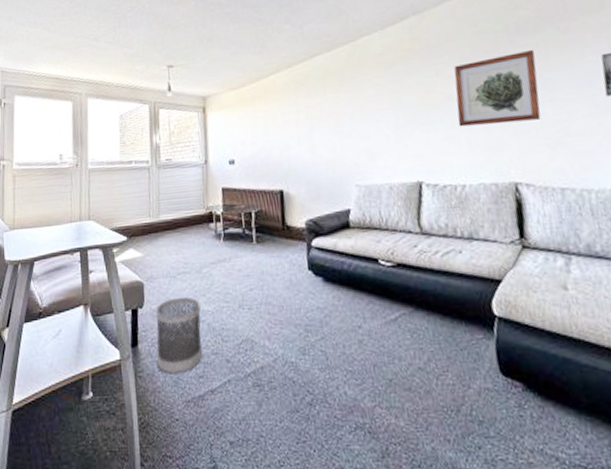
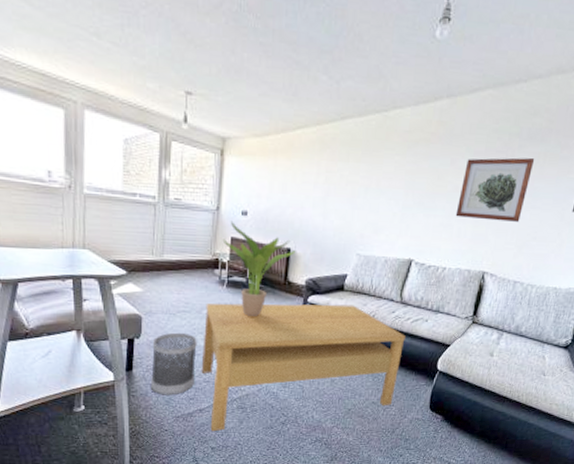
coffee table: none [205,243,445,420] -> present [201,303,406,432]
potted plant: none [213,171,290,271] -> present [222,220,296,317]

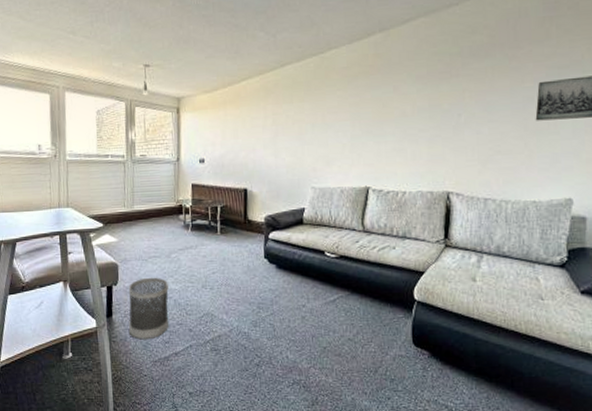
coffee table: present [201,303,406,432] -> none [173,238,374,376]
potted plant: present [222,220,296,317] -> none [184,169,253,258]
wall art: present [455,158,535,222] -> none [407,74,483,141]

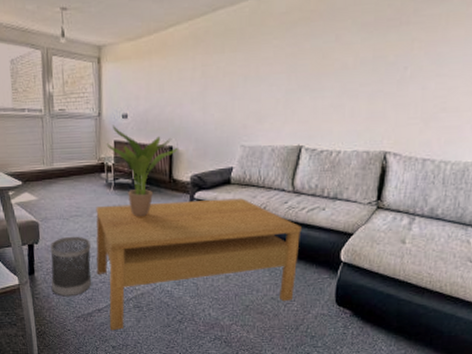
coffee table: none [173,238,374,376] -> present [96,198,302,331]
potted plant: none [184,169,253,258] -> present [106,125,178,217]

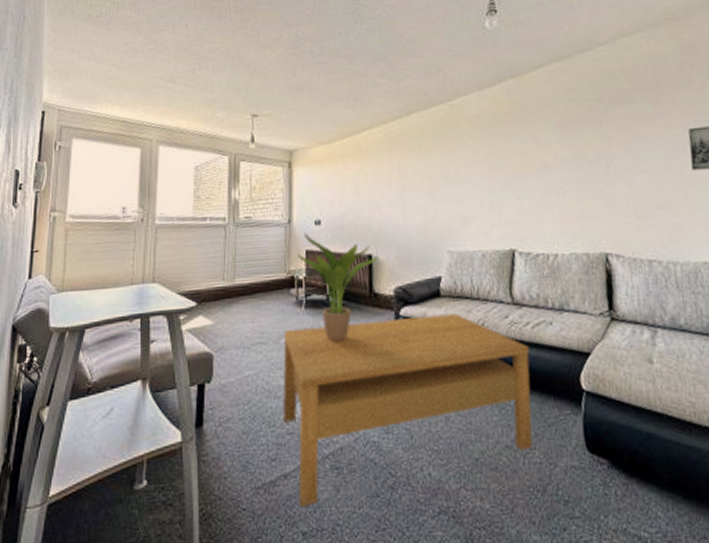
wastebasket: present [50,236,91,297] -> none [223,370,276,458]

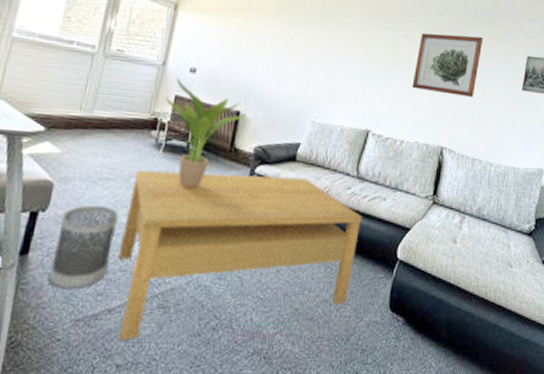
wastebasket: none [223,370,276,458] -> present [47,205,119,290]
wall art: none [549,121,631,195] -> present [412,33,484,97]

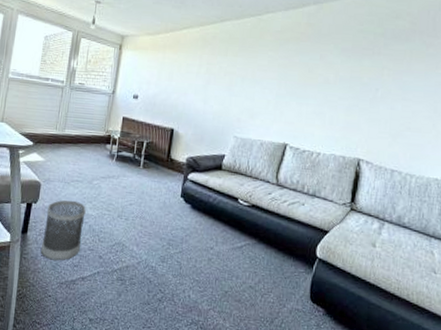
coffee table: present [117,170,362,342] -> none [87,175,282,302]
potted plant: present [164,77,246,189] -> none [115,103,179,190]
wall art: present [412,33,484,97] -> none [327,54,401,113]

